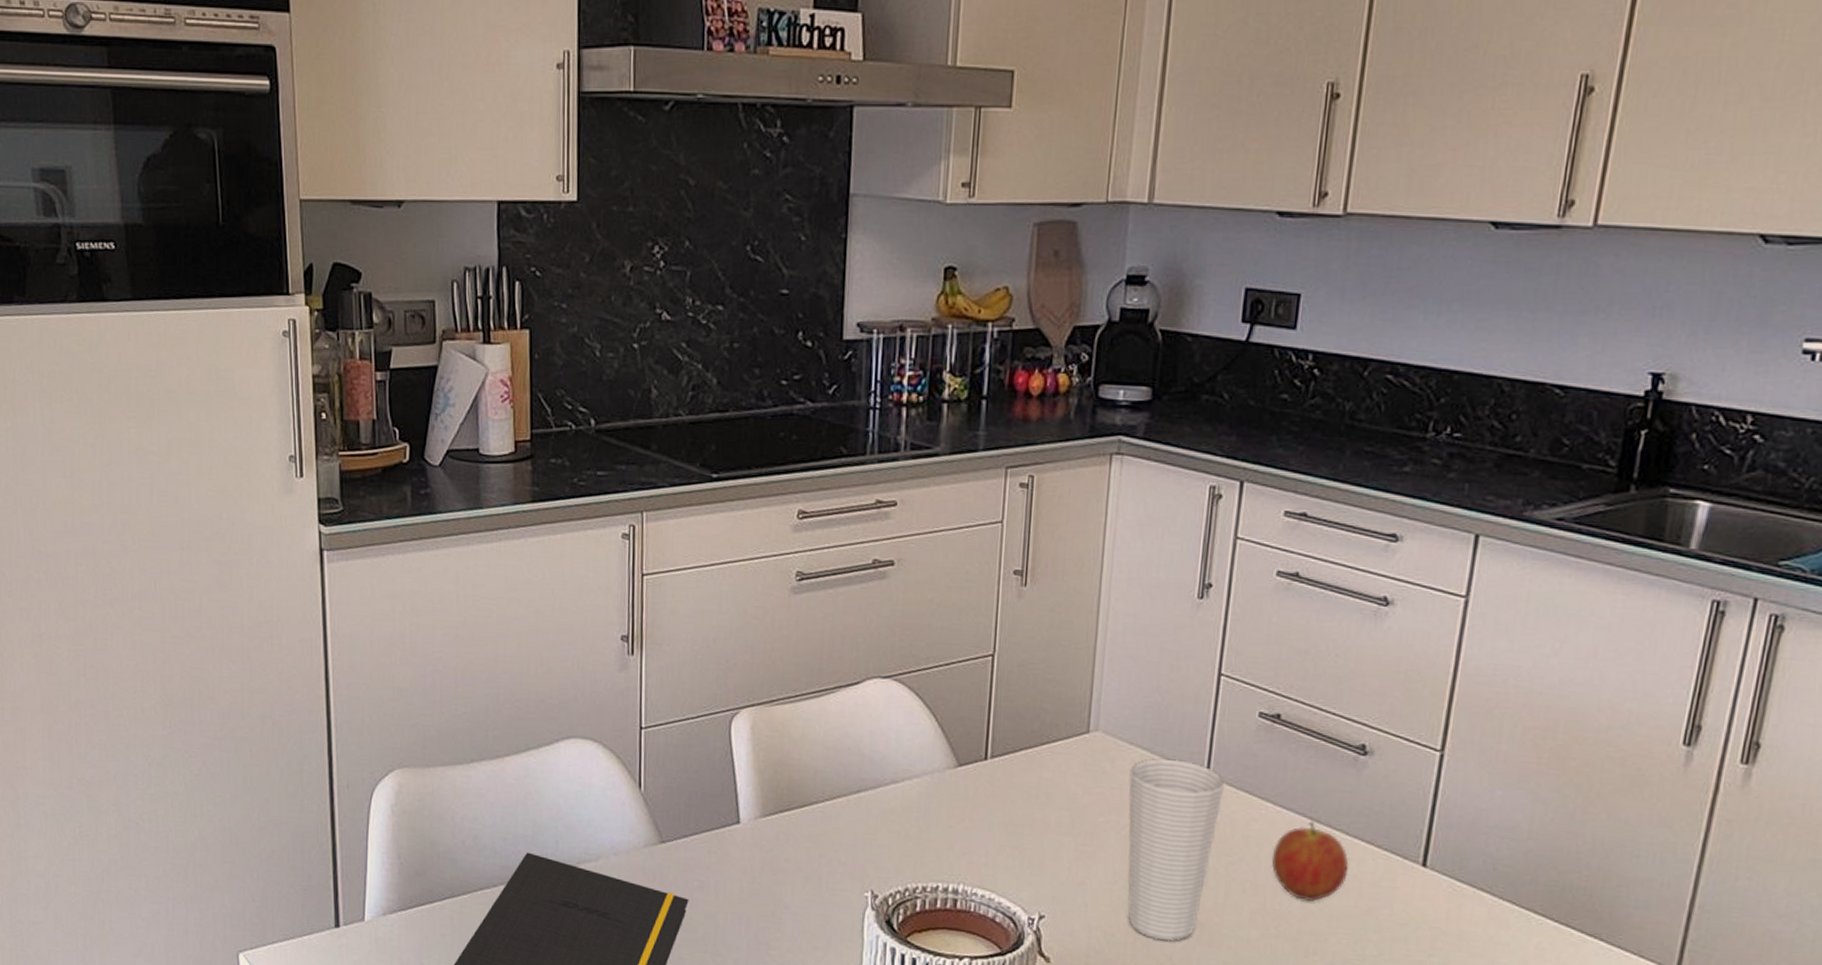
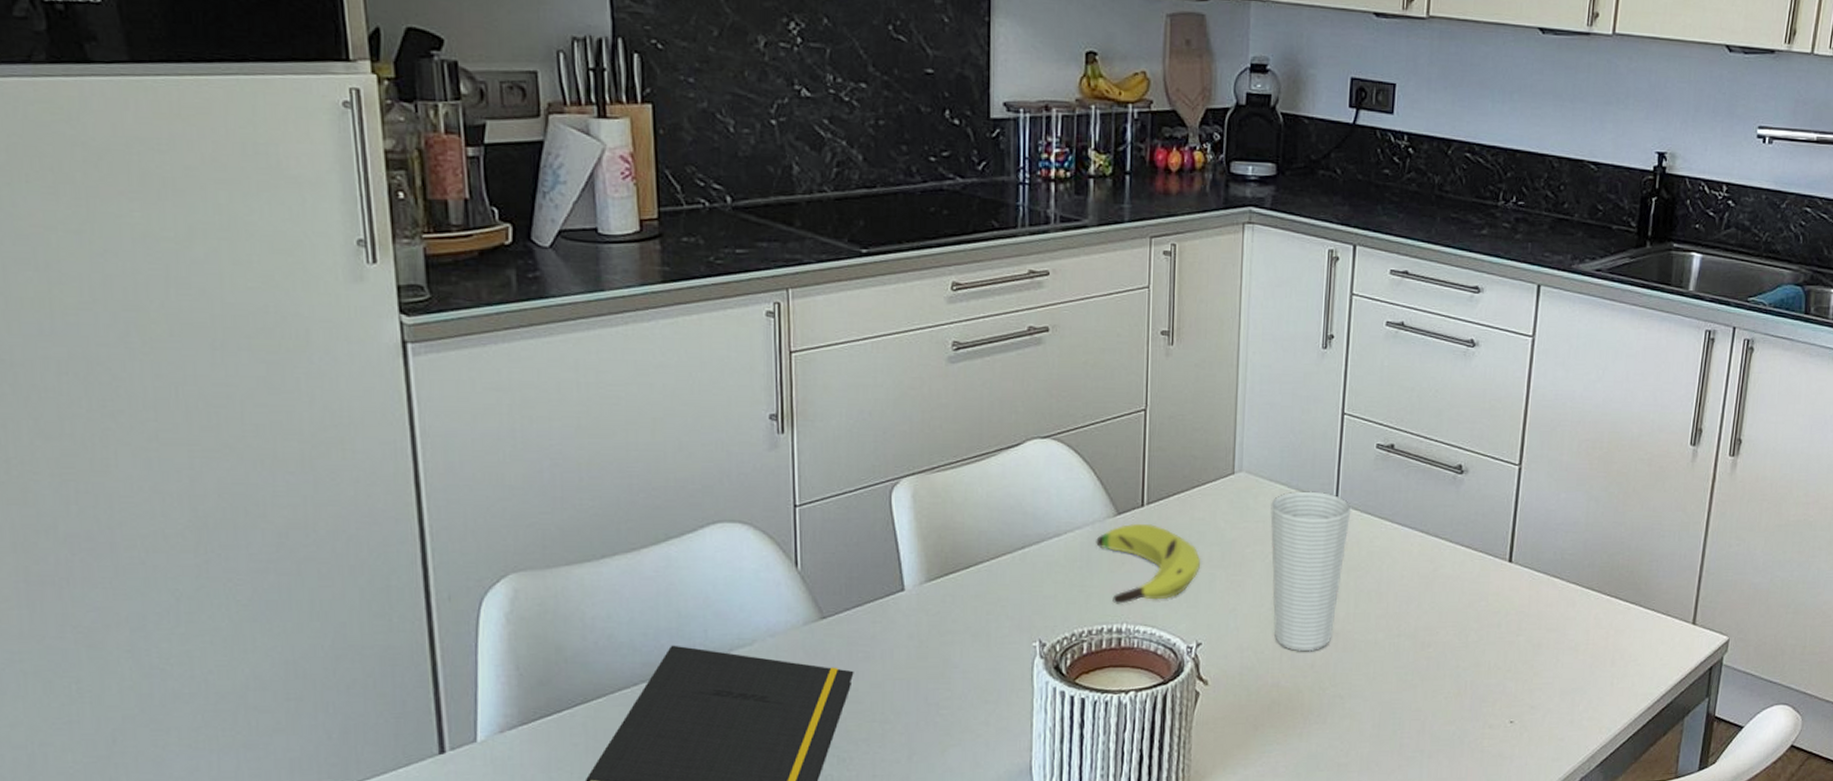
banana: none [934,777,1048,863] -> present [1096,523,1201,604]
fruit: present [1272,821,1349,902] -> none [1392,534,1453,603]

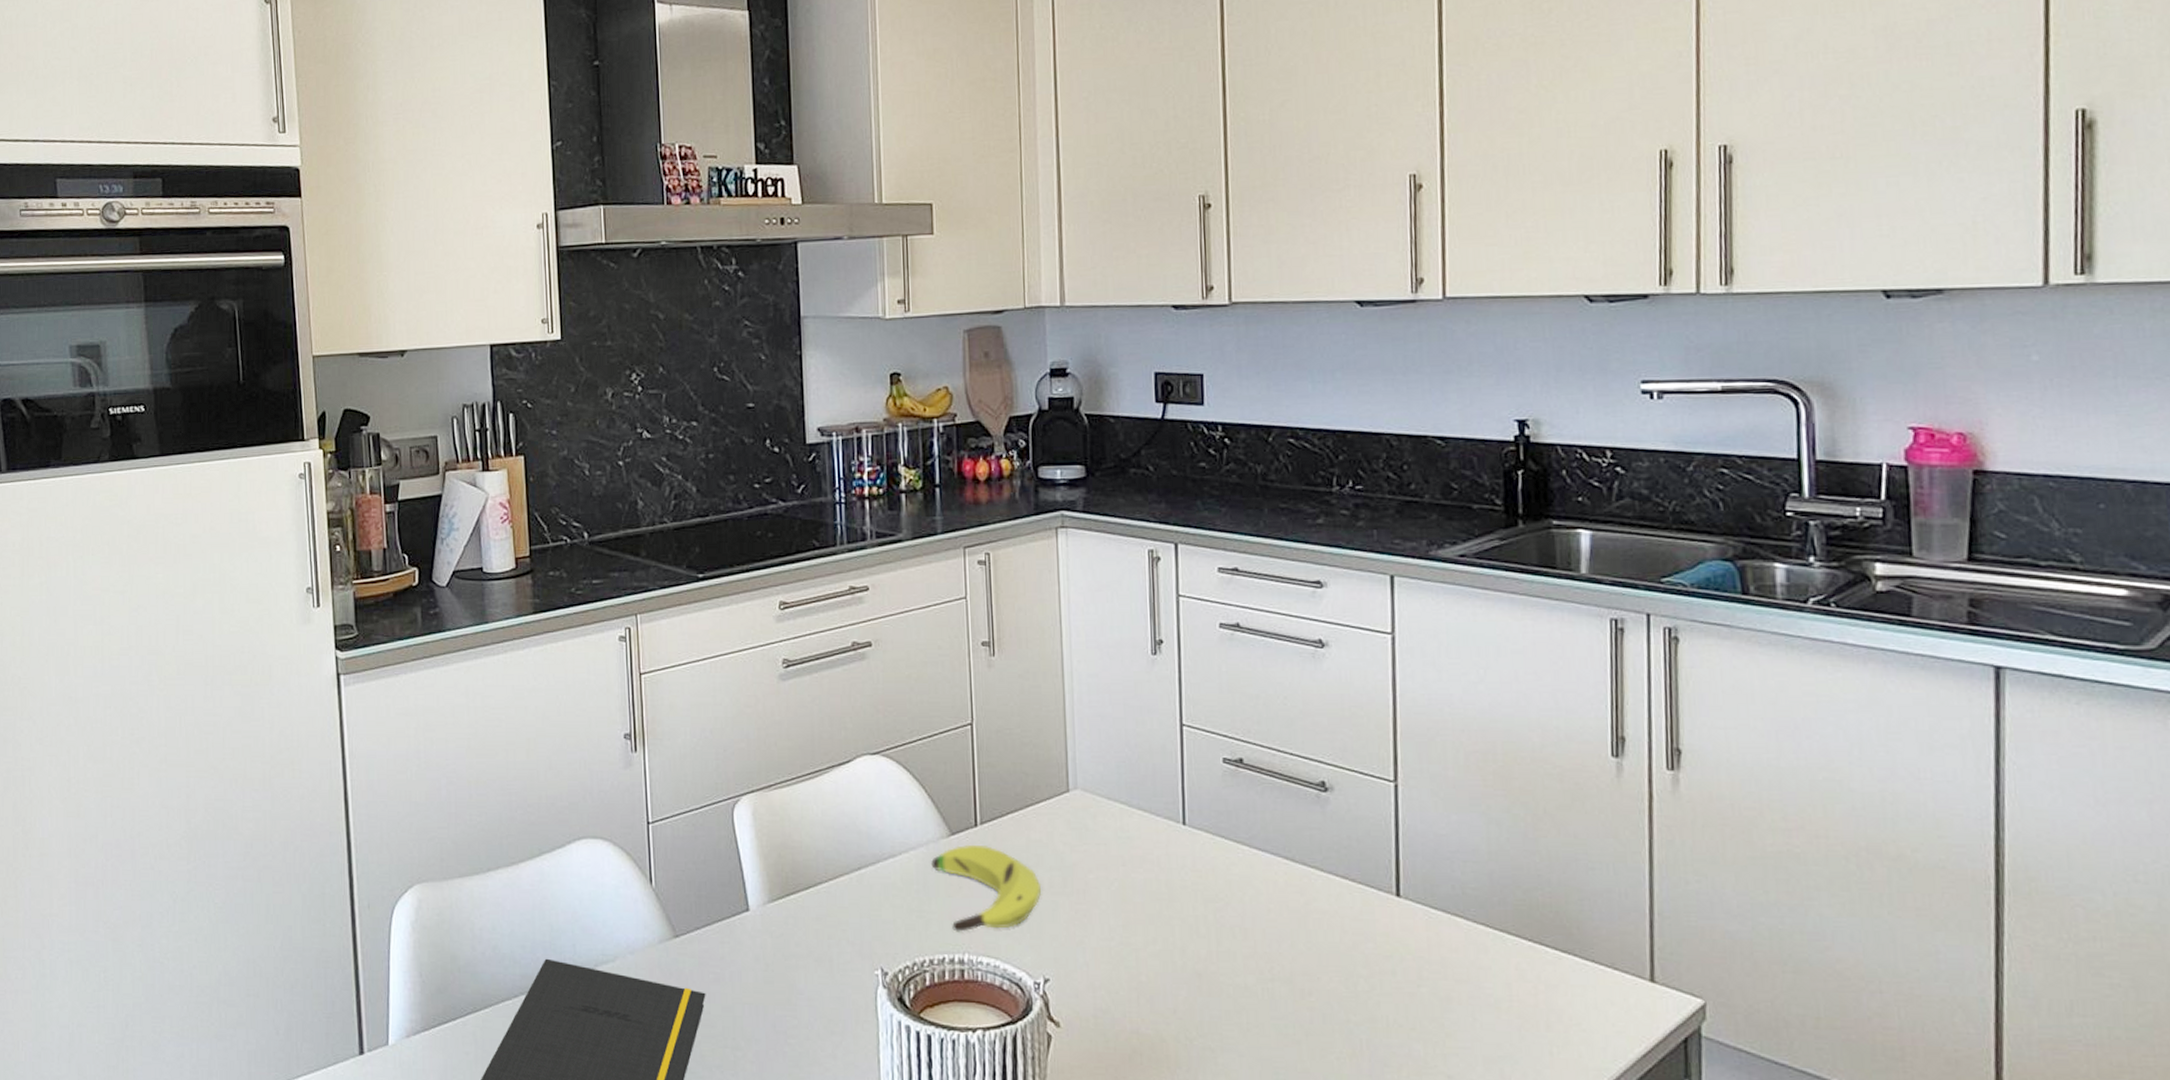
cup: present [1270,491,1352,652] -> none [1110,811,1202,995]

